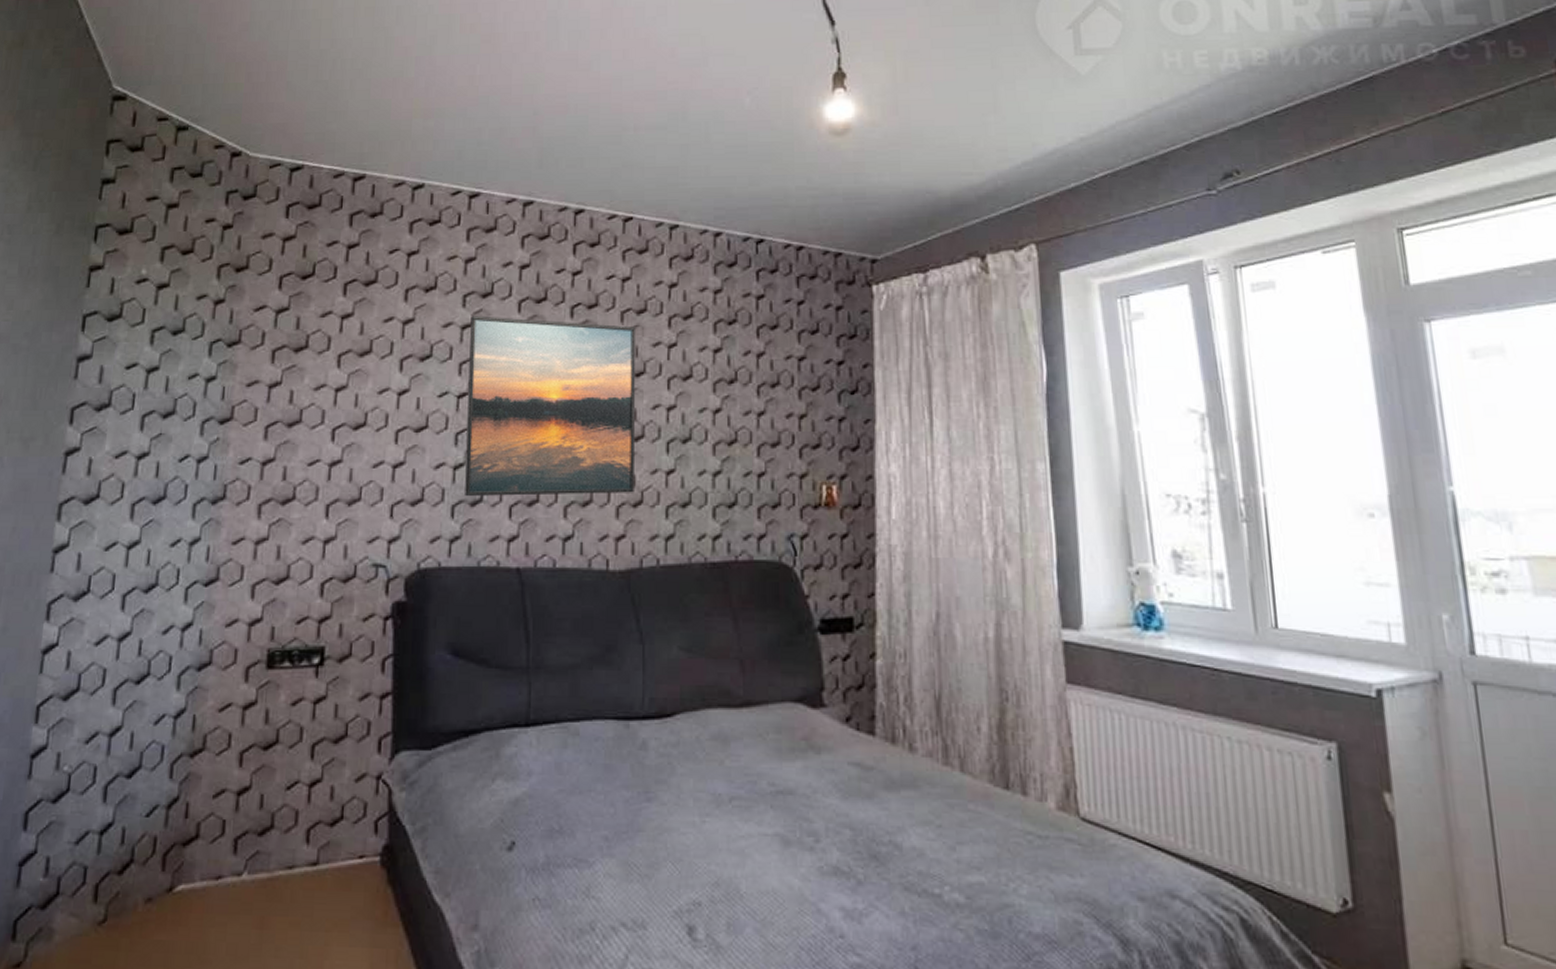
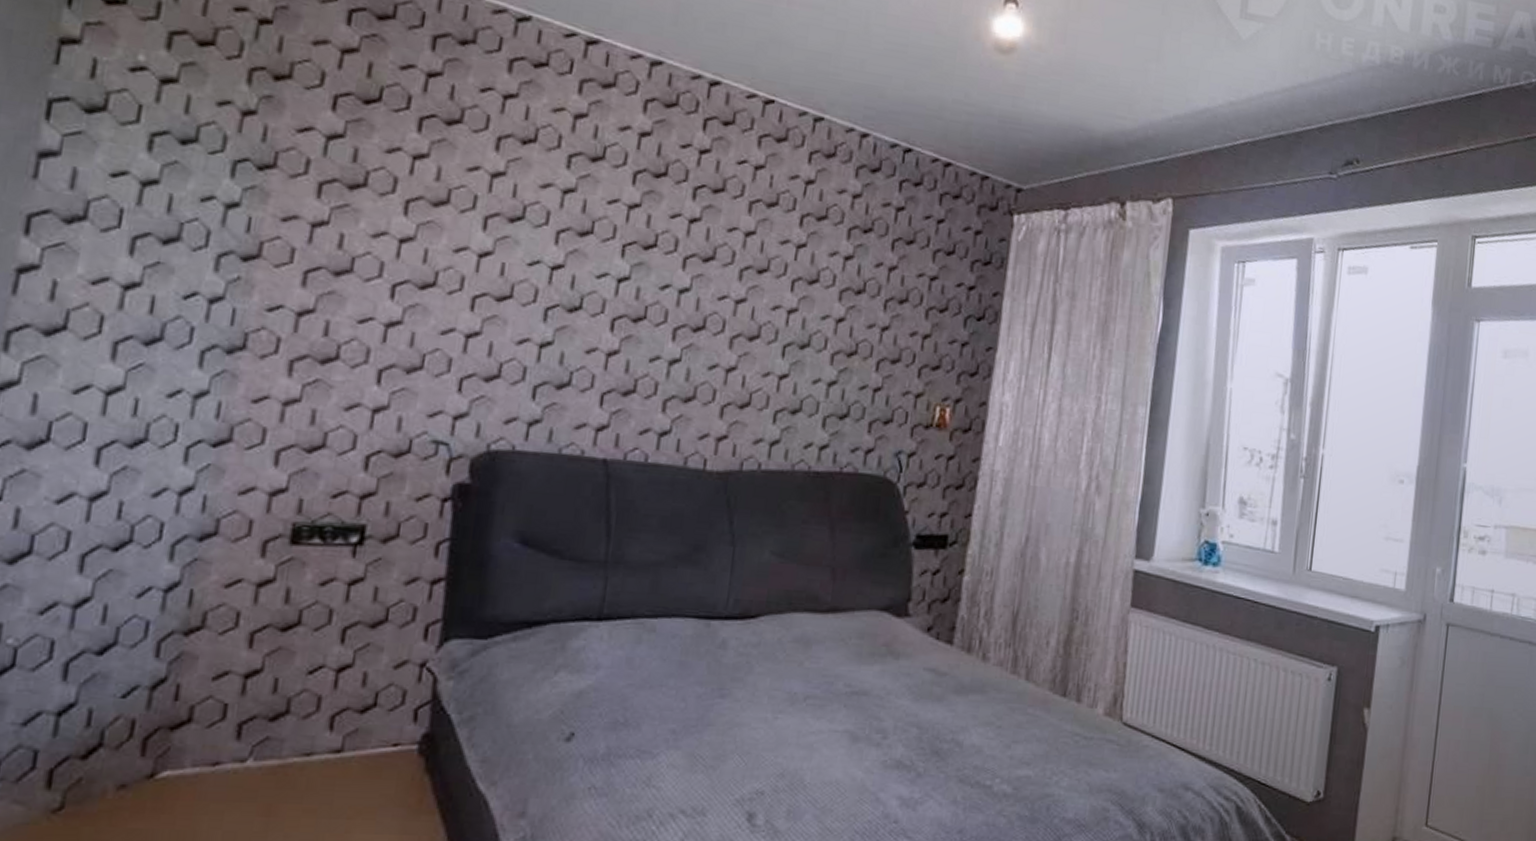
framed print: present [465,316,635,497] -> none [550,180,763,394]

